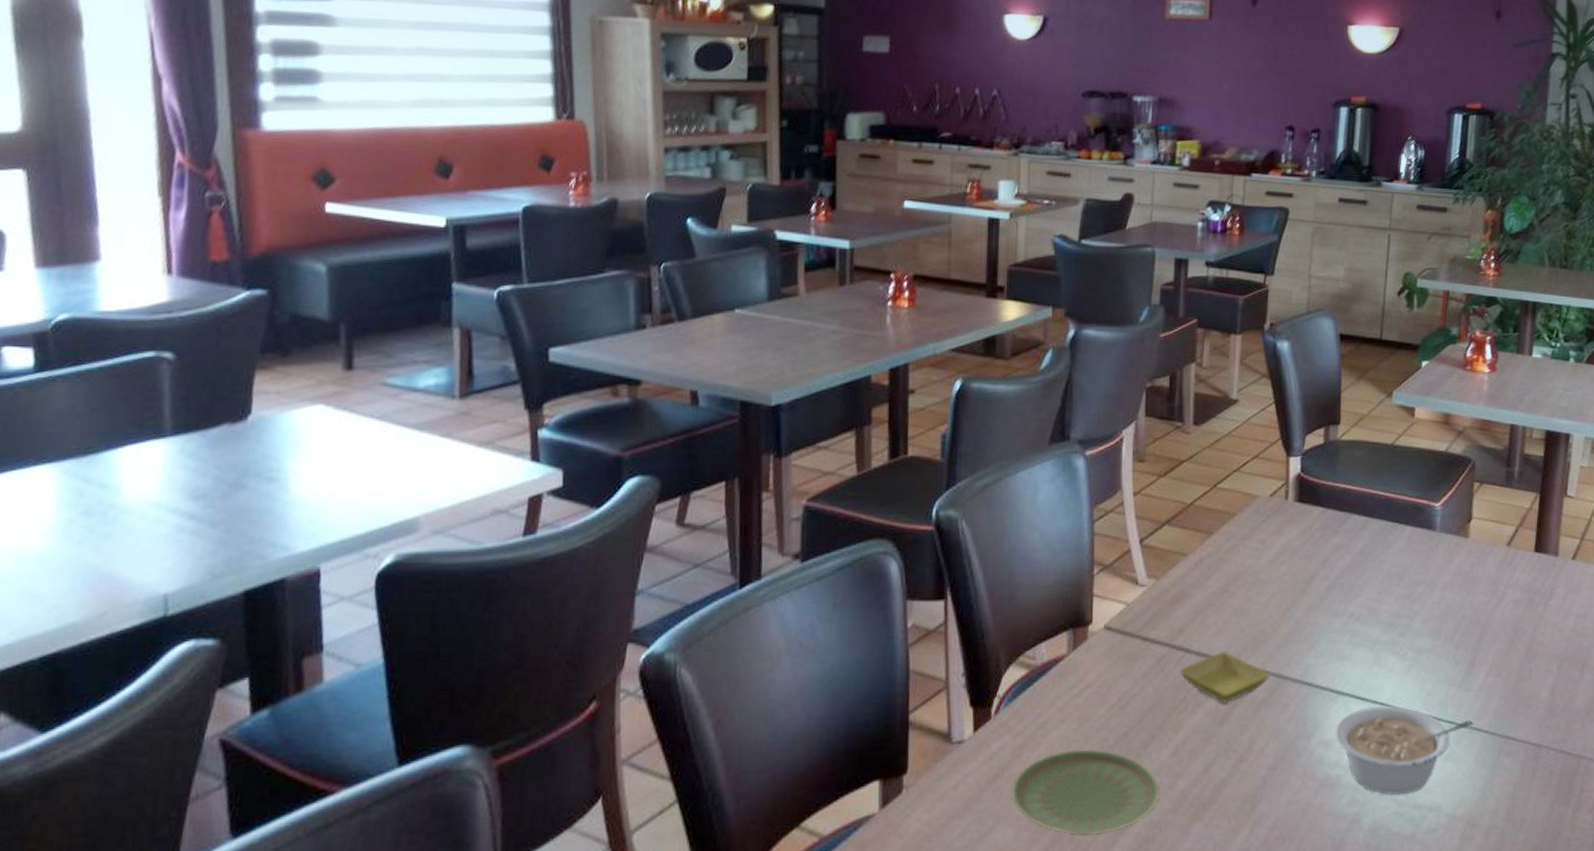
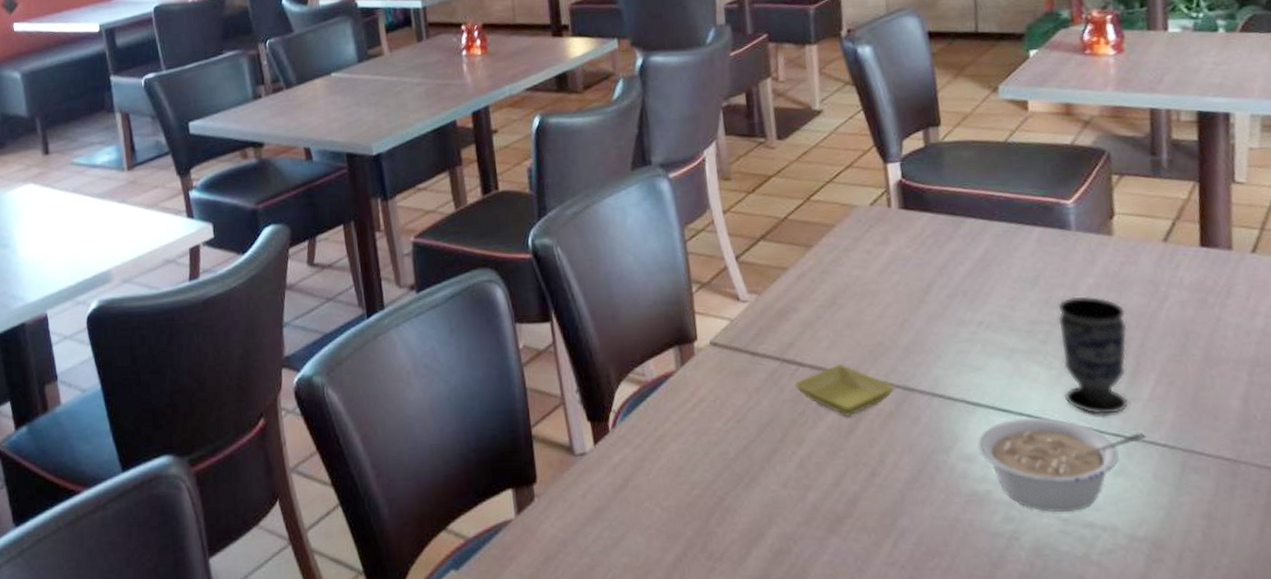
plate: present [1010,749,1159,836] -> none [637,461,790,545]
cup: none [1412,592,1470,703] -> present [1057,296,1128,415]

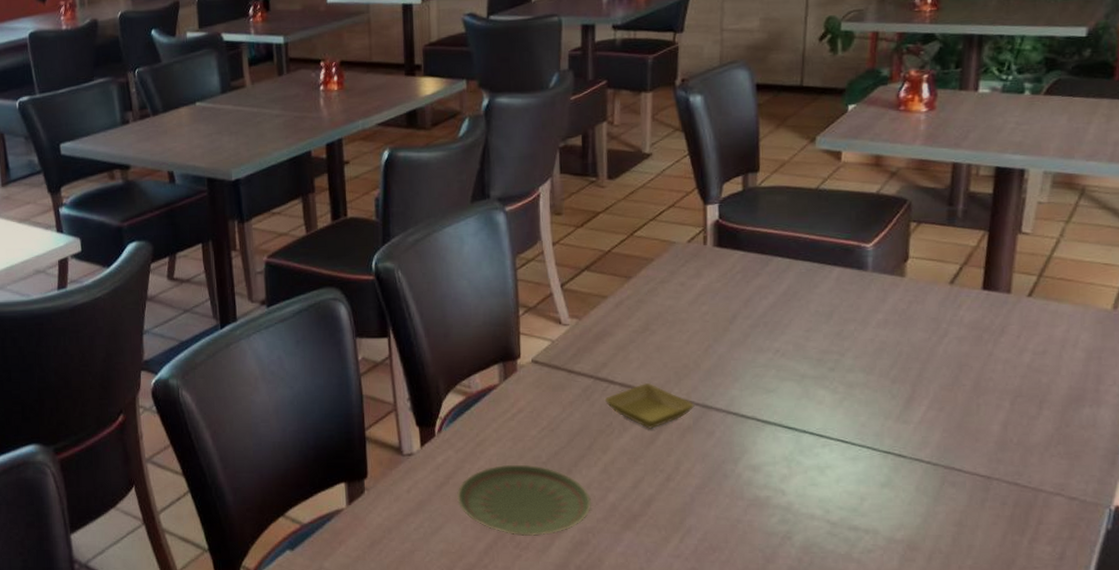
plate: none [637,461,790,545] -> present [456,464,591,536]
legume: present [977,417,1146,513] -> none [763,435,913,517]
cup: present [1057,296,1128,415] -> none [844,330,908,434]

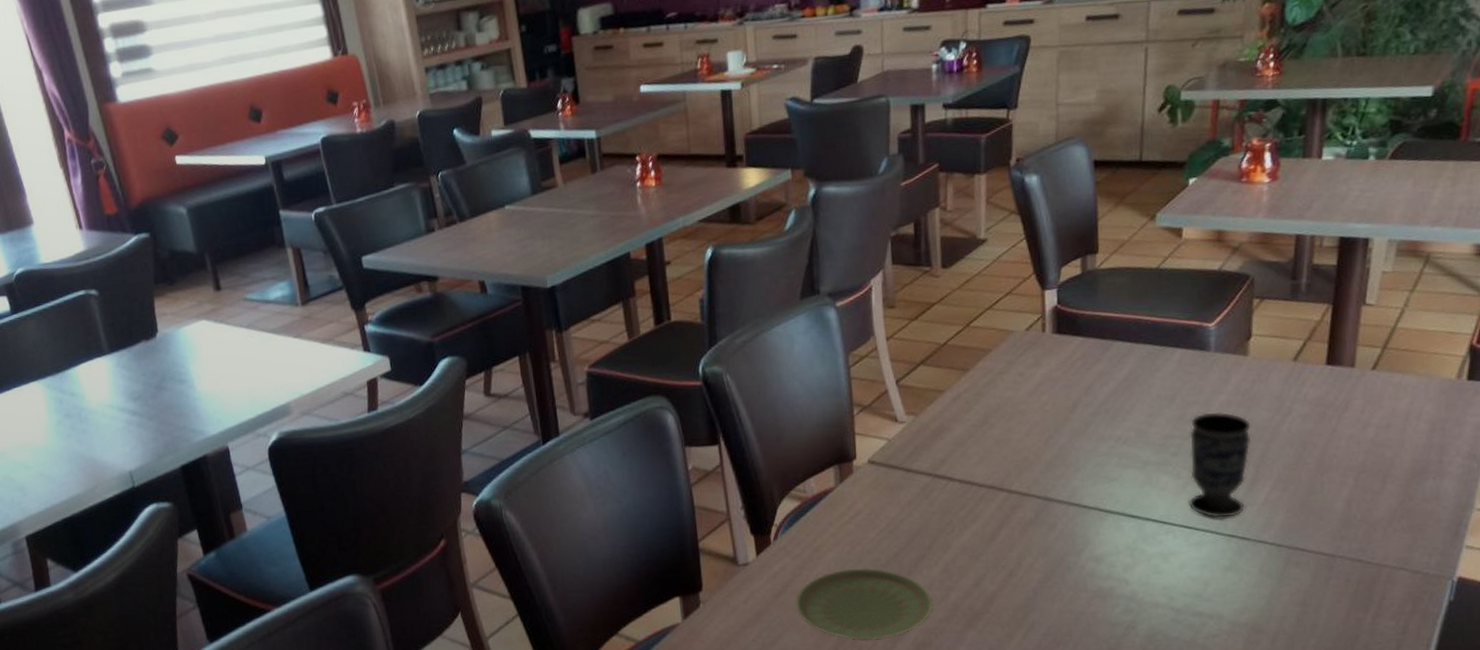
saucer: present [604,382,695,430] -> none [943,477,1036,526]
cup: none [844,330,908,434] -> present [1188,411,1252,518]

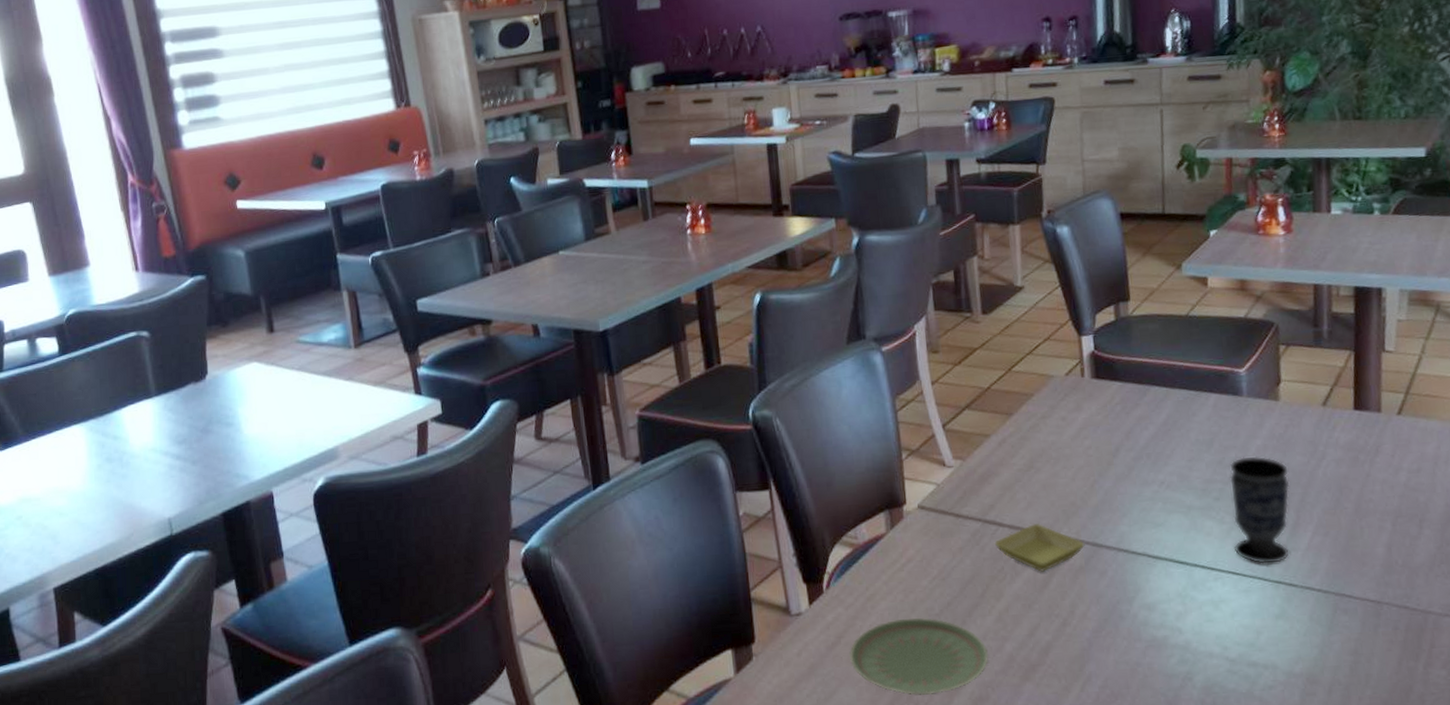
saucer: none [943,477,1036,526] -> present [994,523,1085,573]

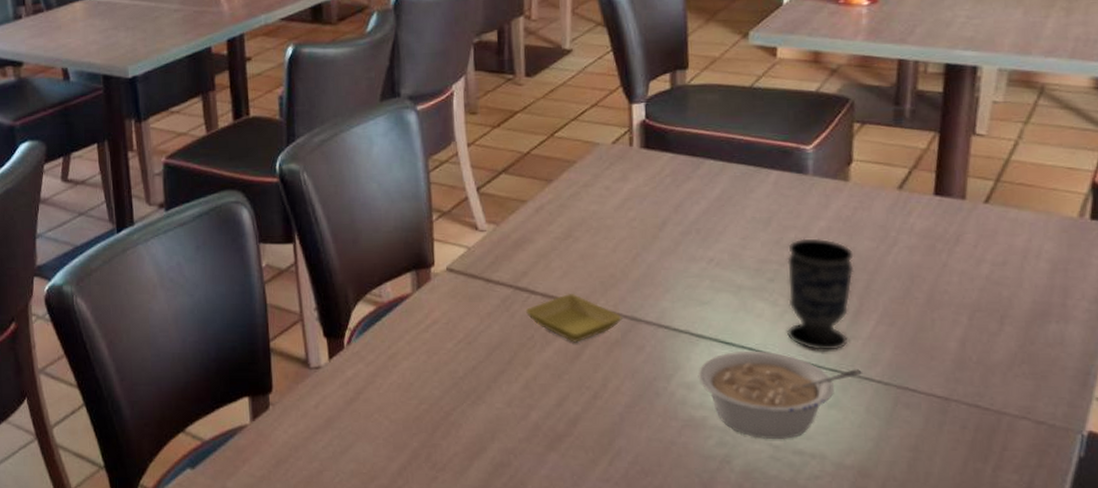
plate: present [849,617,988,695] -> none [367,379,512,456]
legume: none [1157,568,1304,654] -> present [698,350,862,440]

